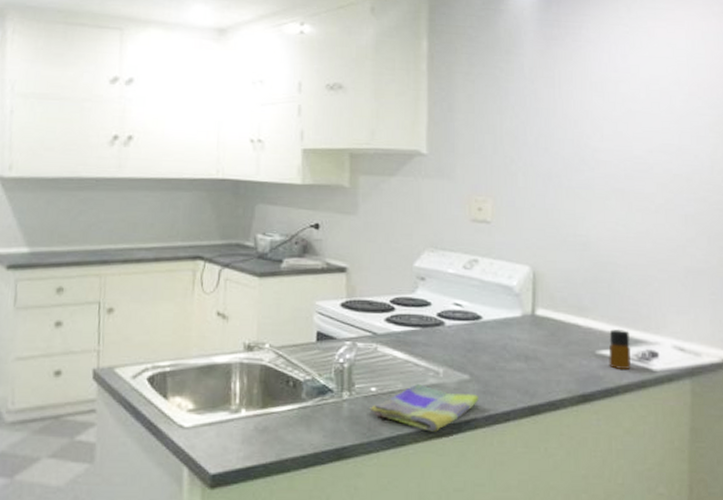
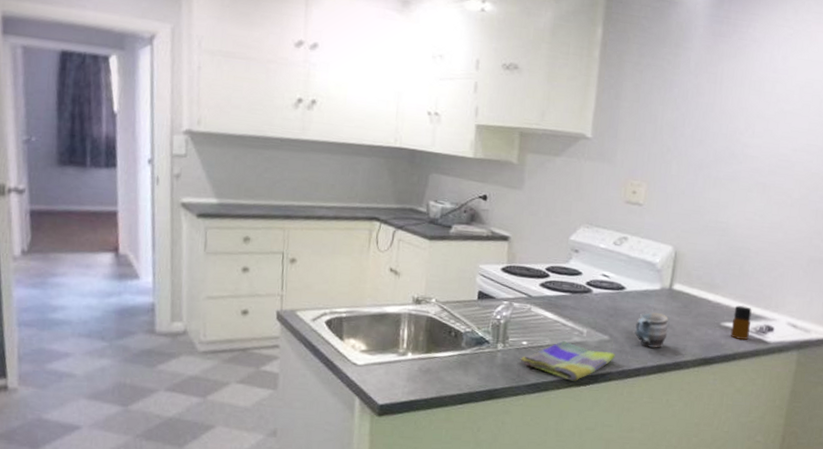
mug: none [498,344,536,386] -> present [635,312,668,348]

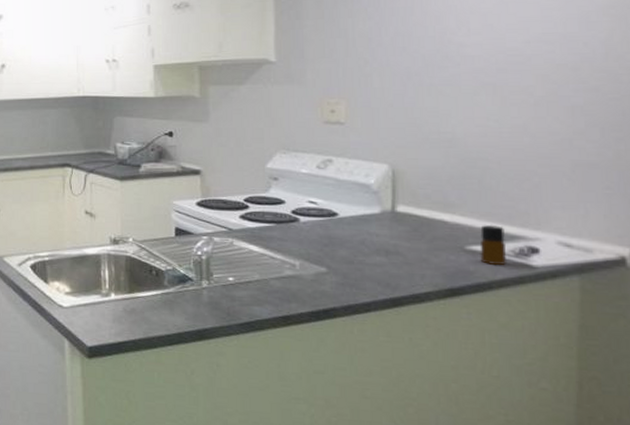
dish towel: present [520,340,615,381] -> none [228,274,337,319]
mug: present [635,312,668,348] -> none [357,239,398,279]

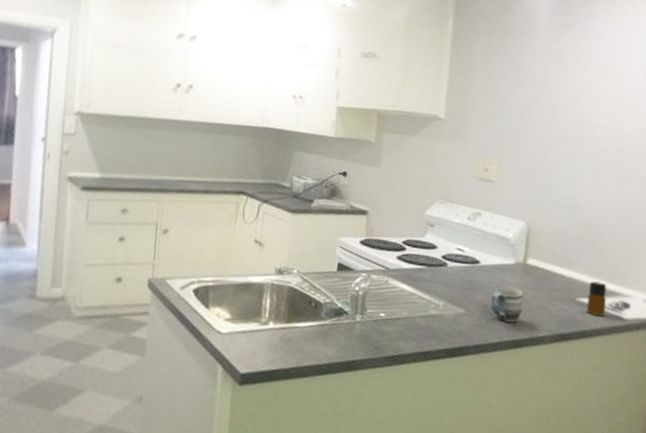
mug: none [357,239,398,279] -> present [490,286,523,323]

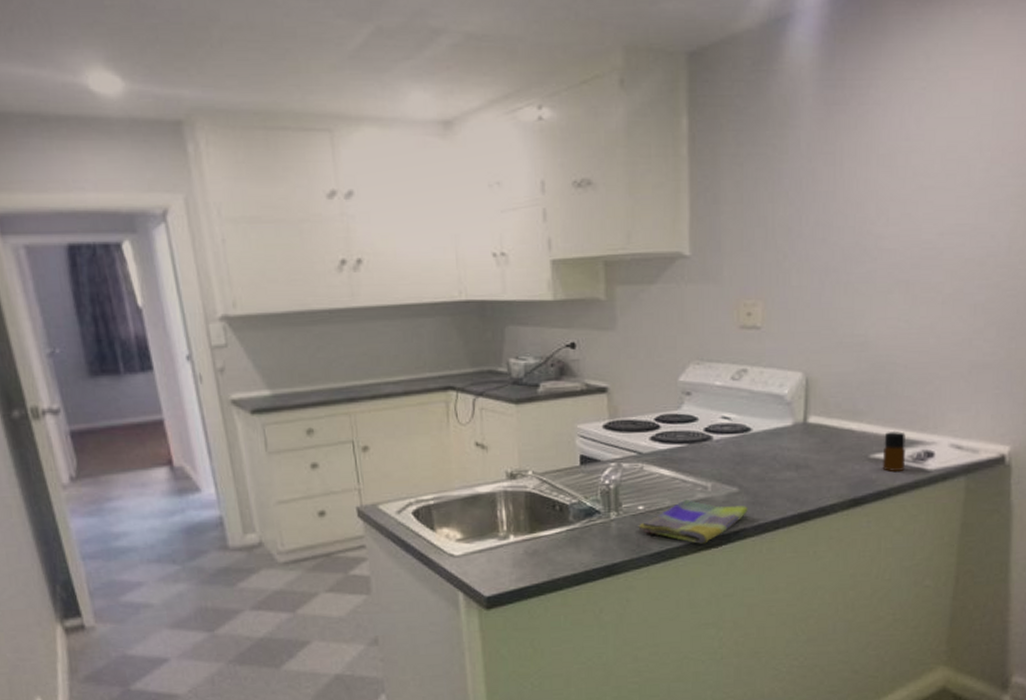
dish towel: none [378,312,472,355] -> present [638,498,748,544]
mug: present [490,286,523,323] -> none [768,453,807,495]

